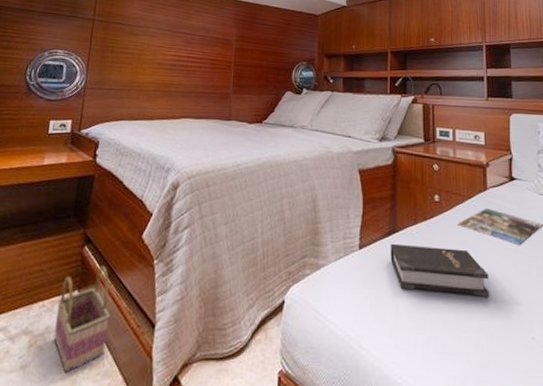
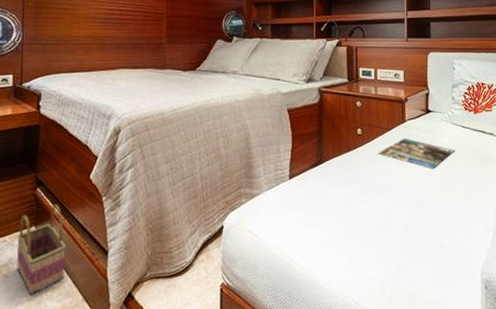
hardback book: present [390,243,490,297] -> none [317,172,406,214]

